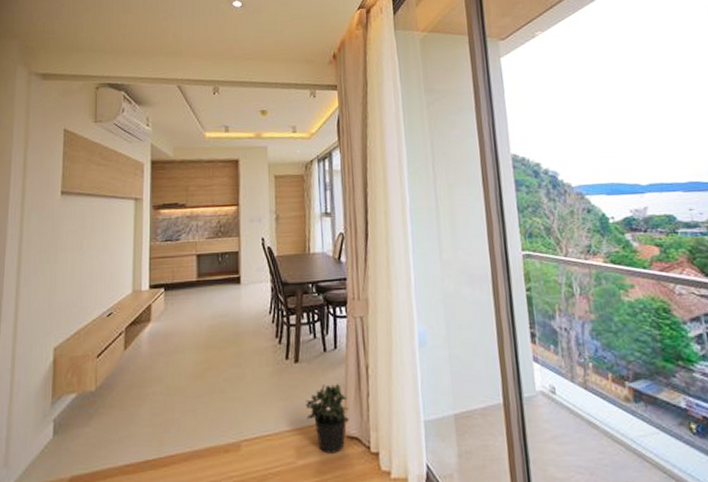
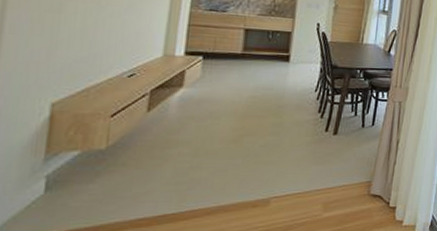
potted plant: present [306,384,349,454] -> none [337,154,377,208]

